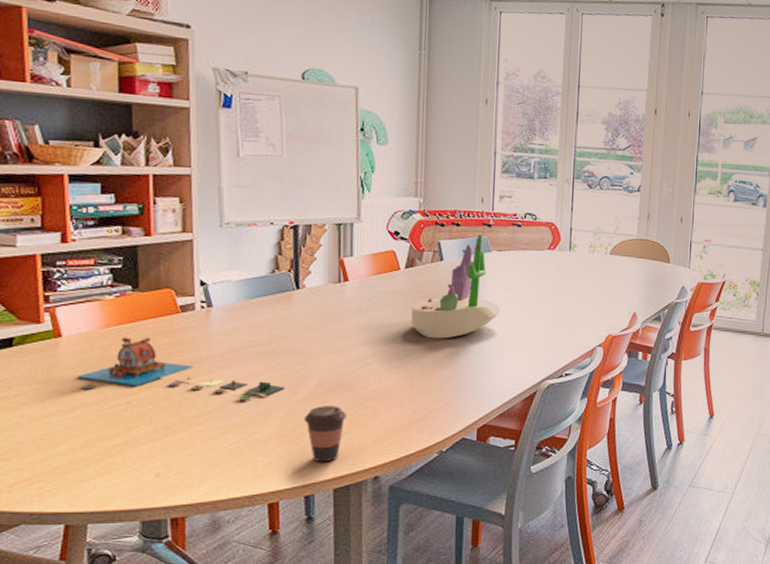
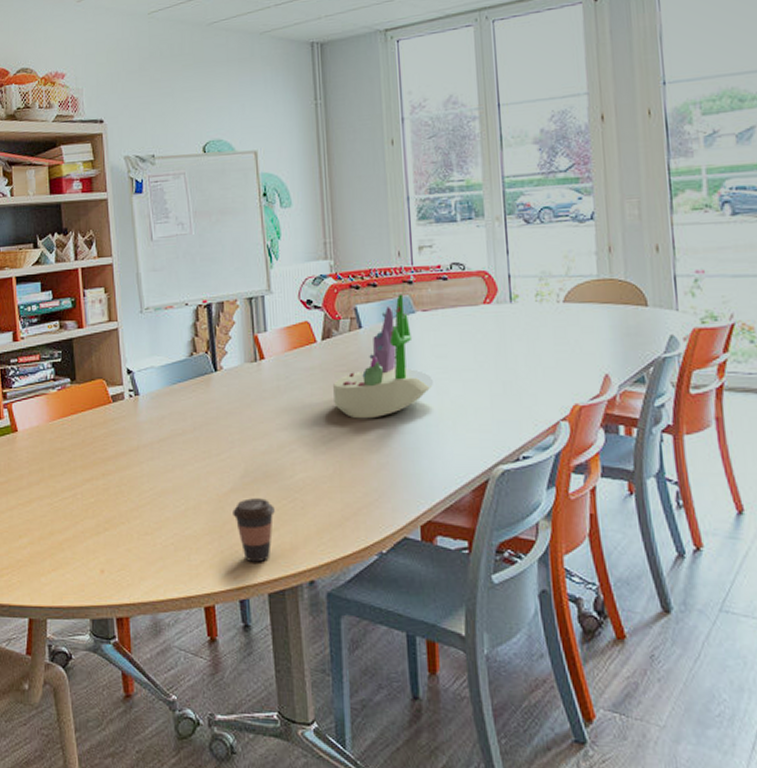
board game: present [77,337,286,400] -> none [31,429,212,492]

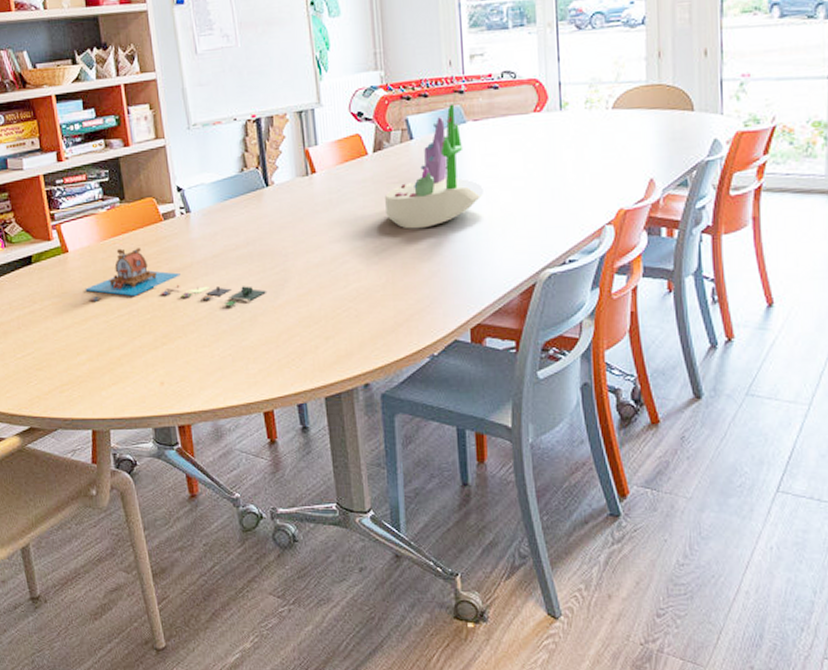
board game: none [31,429,212,492] -> present [85,248,267,306]
coffee cup: present [233,498,275,563] -> none [288,308,330,370]

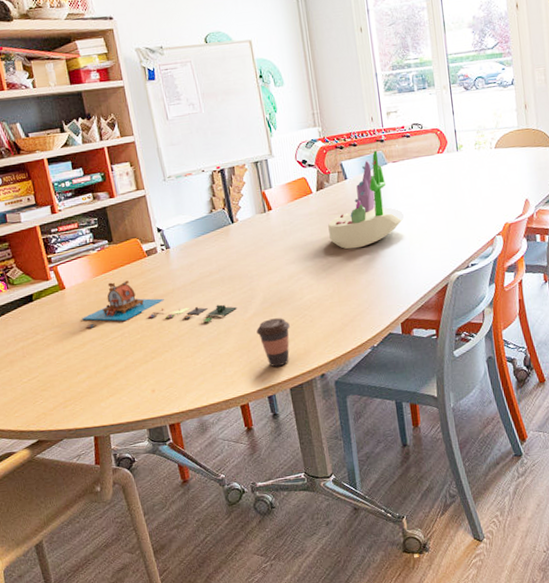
coffee cup: none [288,308,330,370] -> present [256,318,290,367]

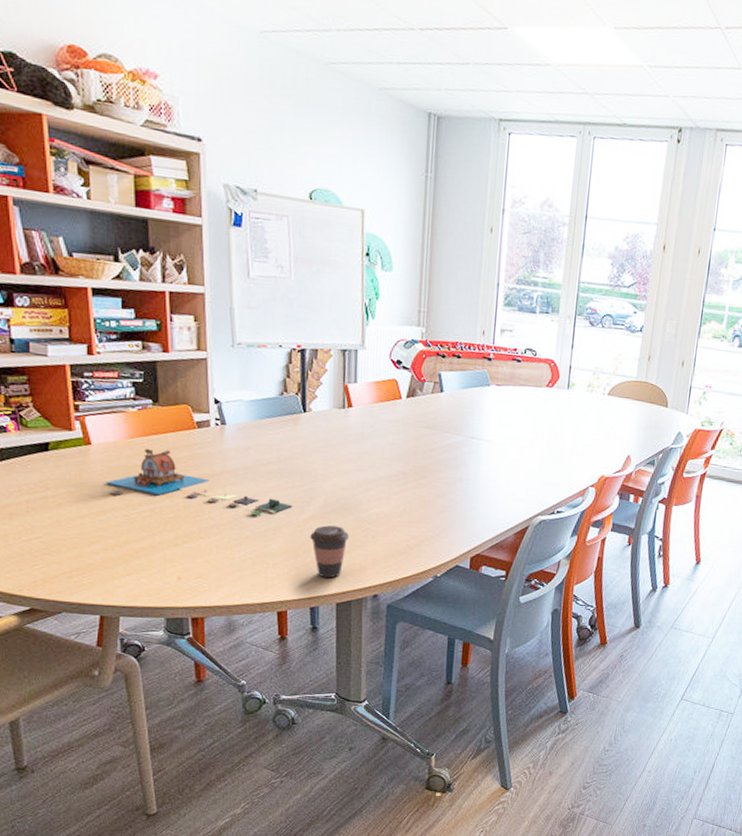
succulent planter: present [328,150,405,250] -> none [410,367,498,470]

